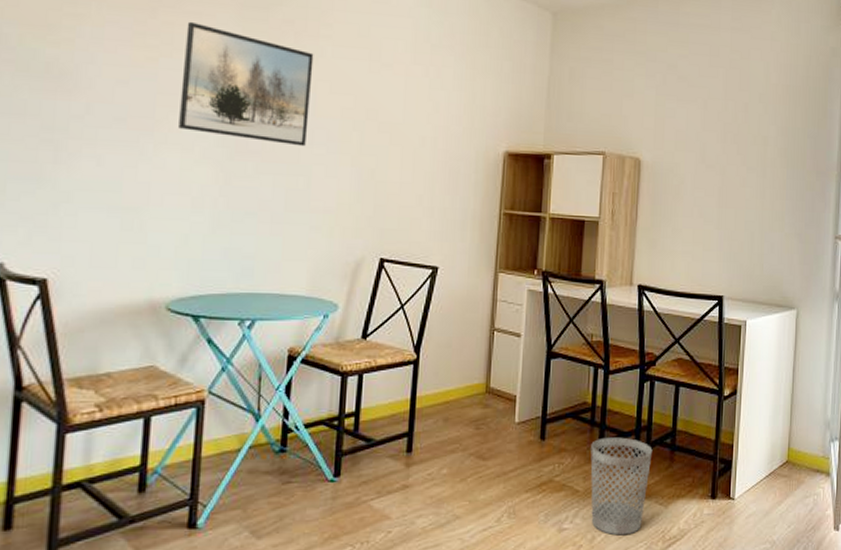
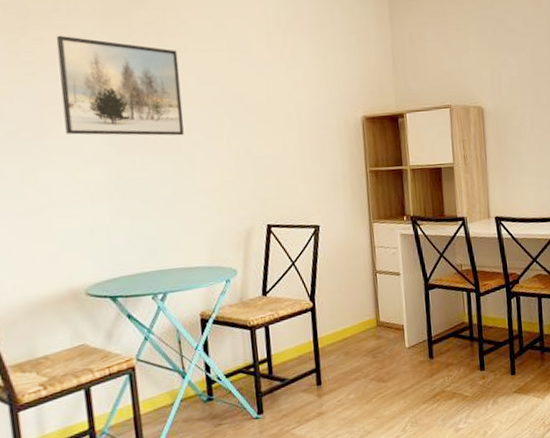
wastebasket: present [590,437,653,536] -> none [473,346,526,428]

